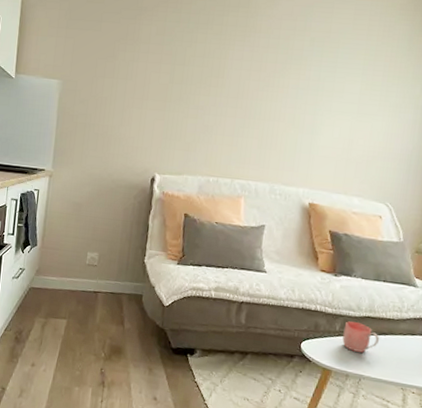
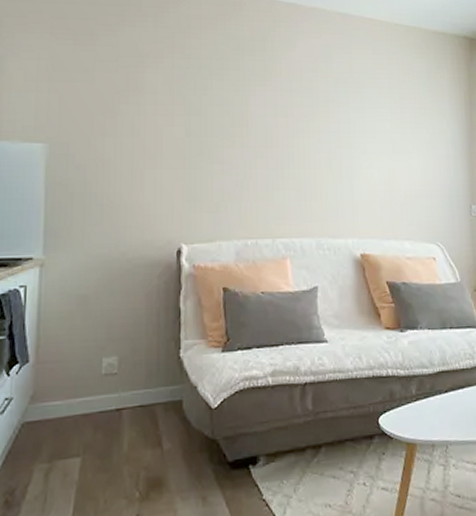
mug: present [342,321,380,353] -> none [420,380,459,415]

